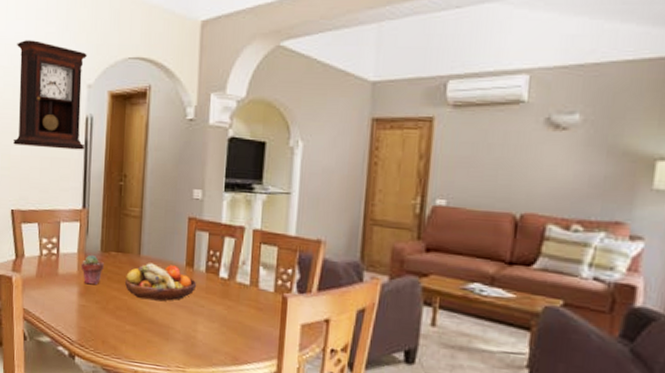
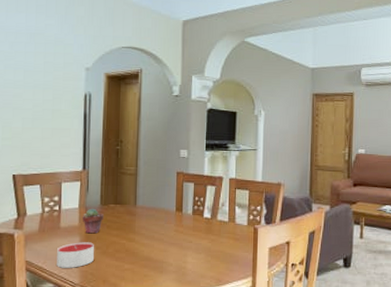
pendulum clock: present [13,40,87,150] -> none [15,30,85,122]
candle: none [54,293,93,323] -> present [57,242,94,268]
fruit bowl: present [125,263,197,301] -> none [123,211,186,242]

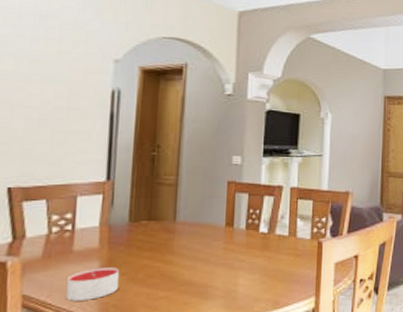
potted succulent: present [83,208,103,234] -> none [104,226,133,257]

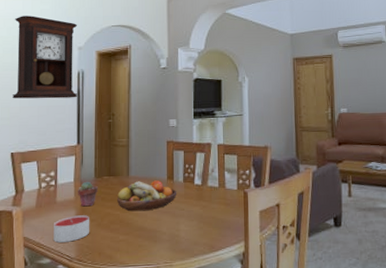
pendulum clock: none [13,11,114,123] -> present [13,15,78,99]
potted succulent: none [104,226,133,257] -> present [78,181,98,207]
fruit bowl: none [158,227,237,263] -> present [117,180,177,212]

